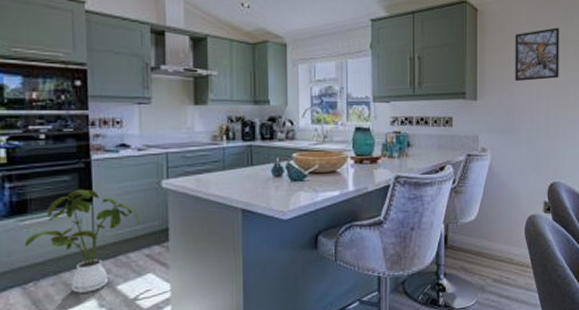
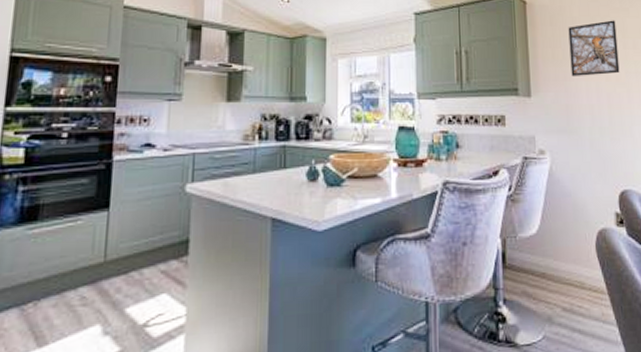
house plant: present [24,189,140,293] -> none [29,193,158,317]

